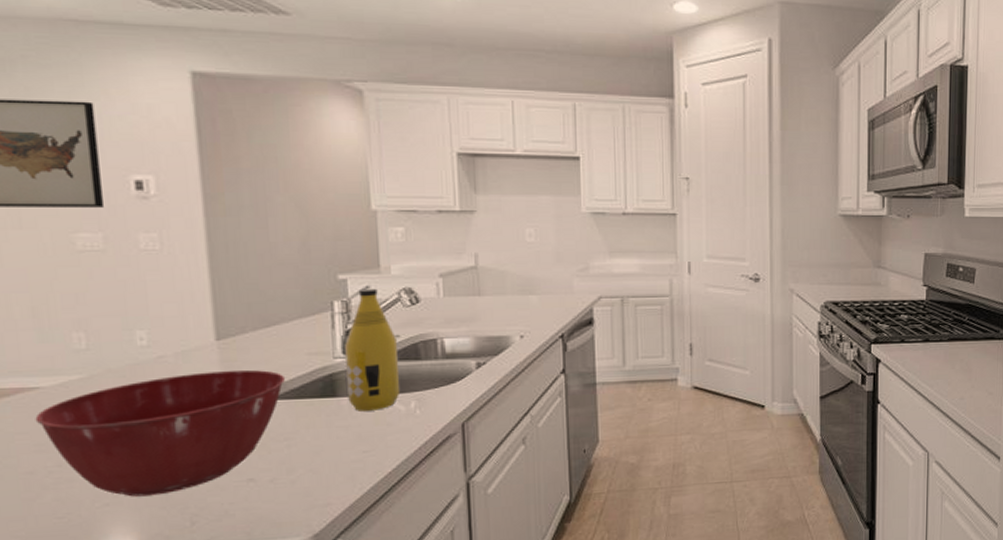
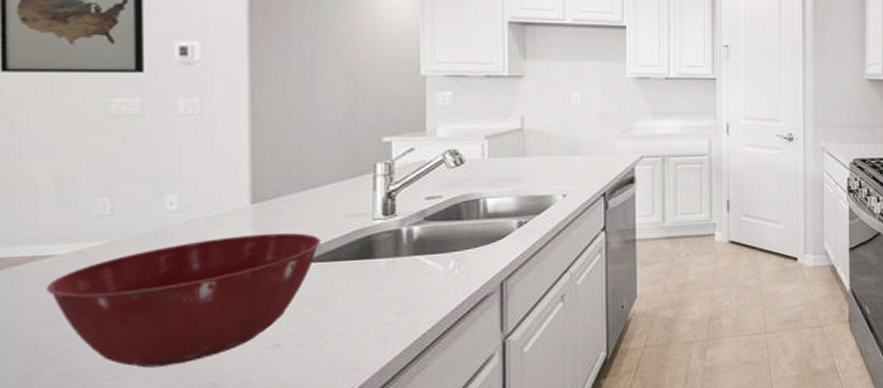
bottle: present [345,288,401,411] -> none [386,150,440,273]

